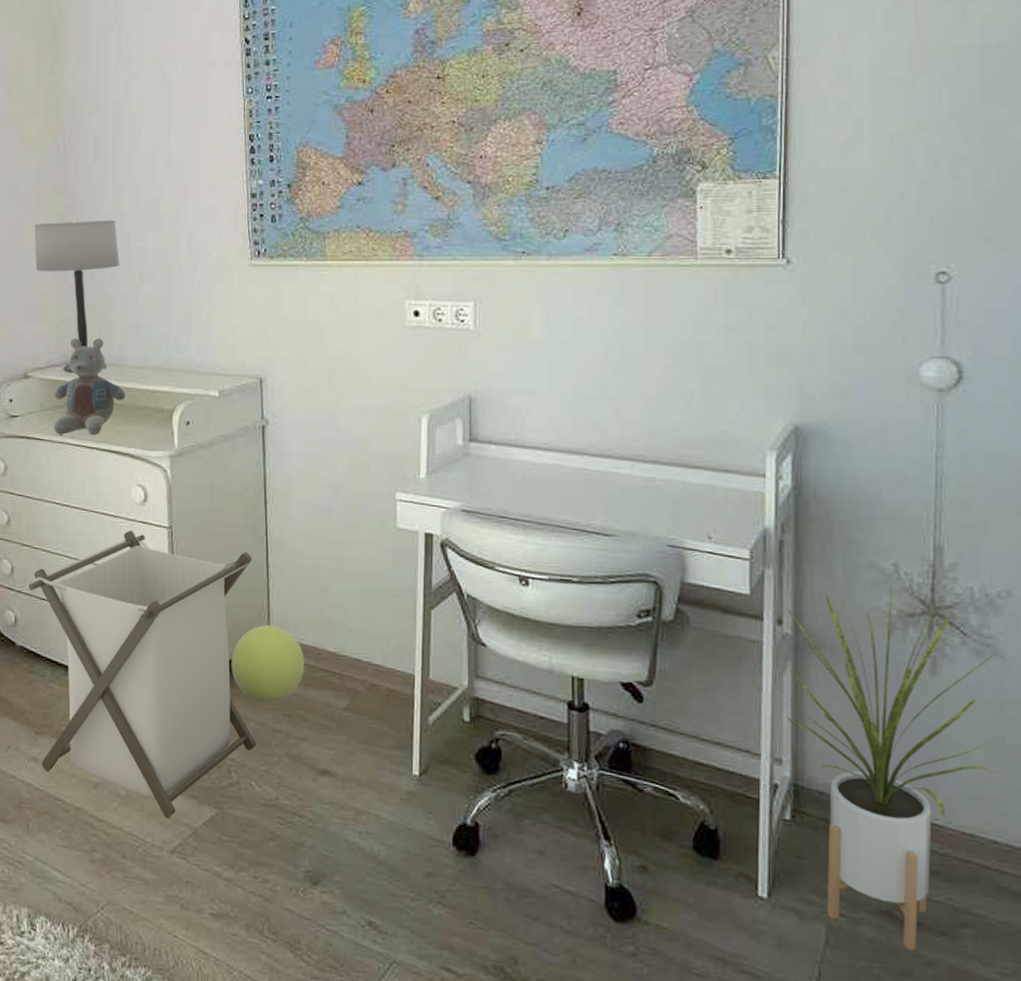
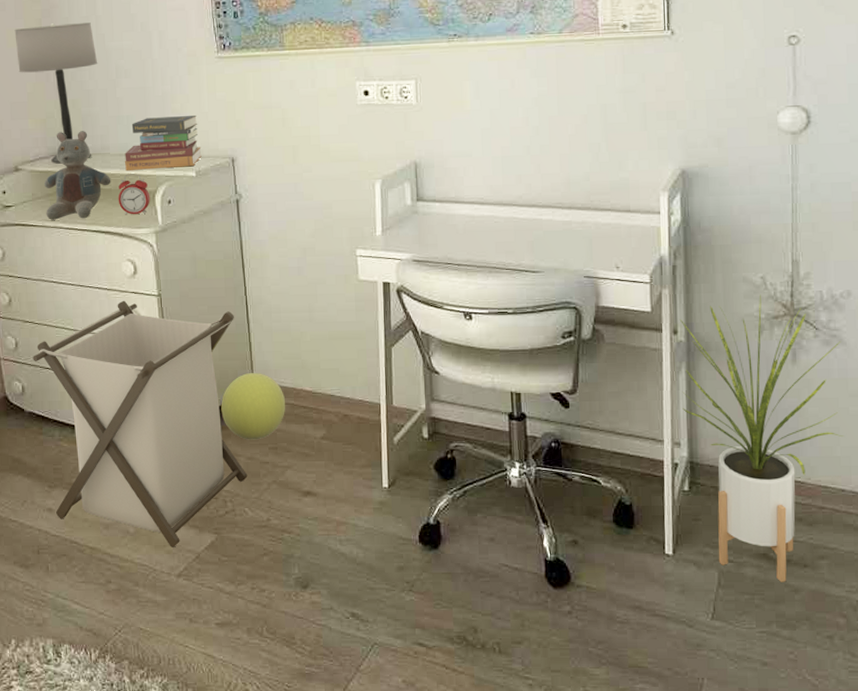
alarm clock: none [132,389,167,435] -> present [118,173,150,215]
books: none [142,328,227,386] -> present [125,116,202,172]

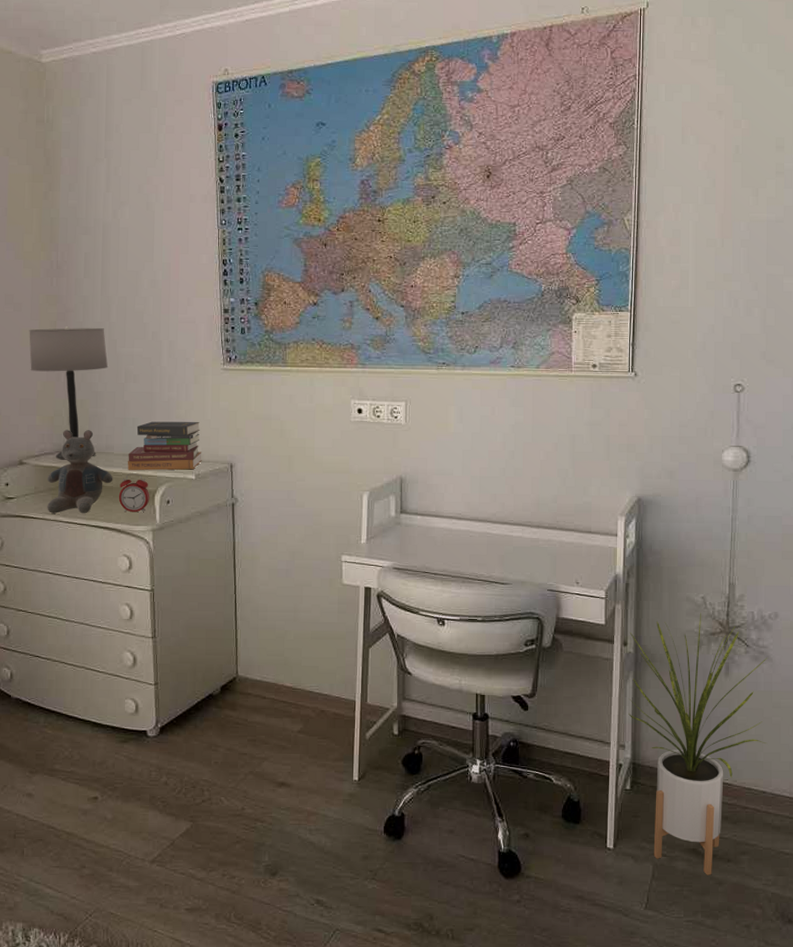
laundry basket: present [33,300,248,547] -> none [23,593,226,834]
ball: present [221,372,286,440] -> none [204,667,267,732]

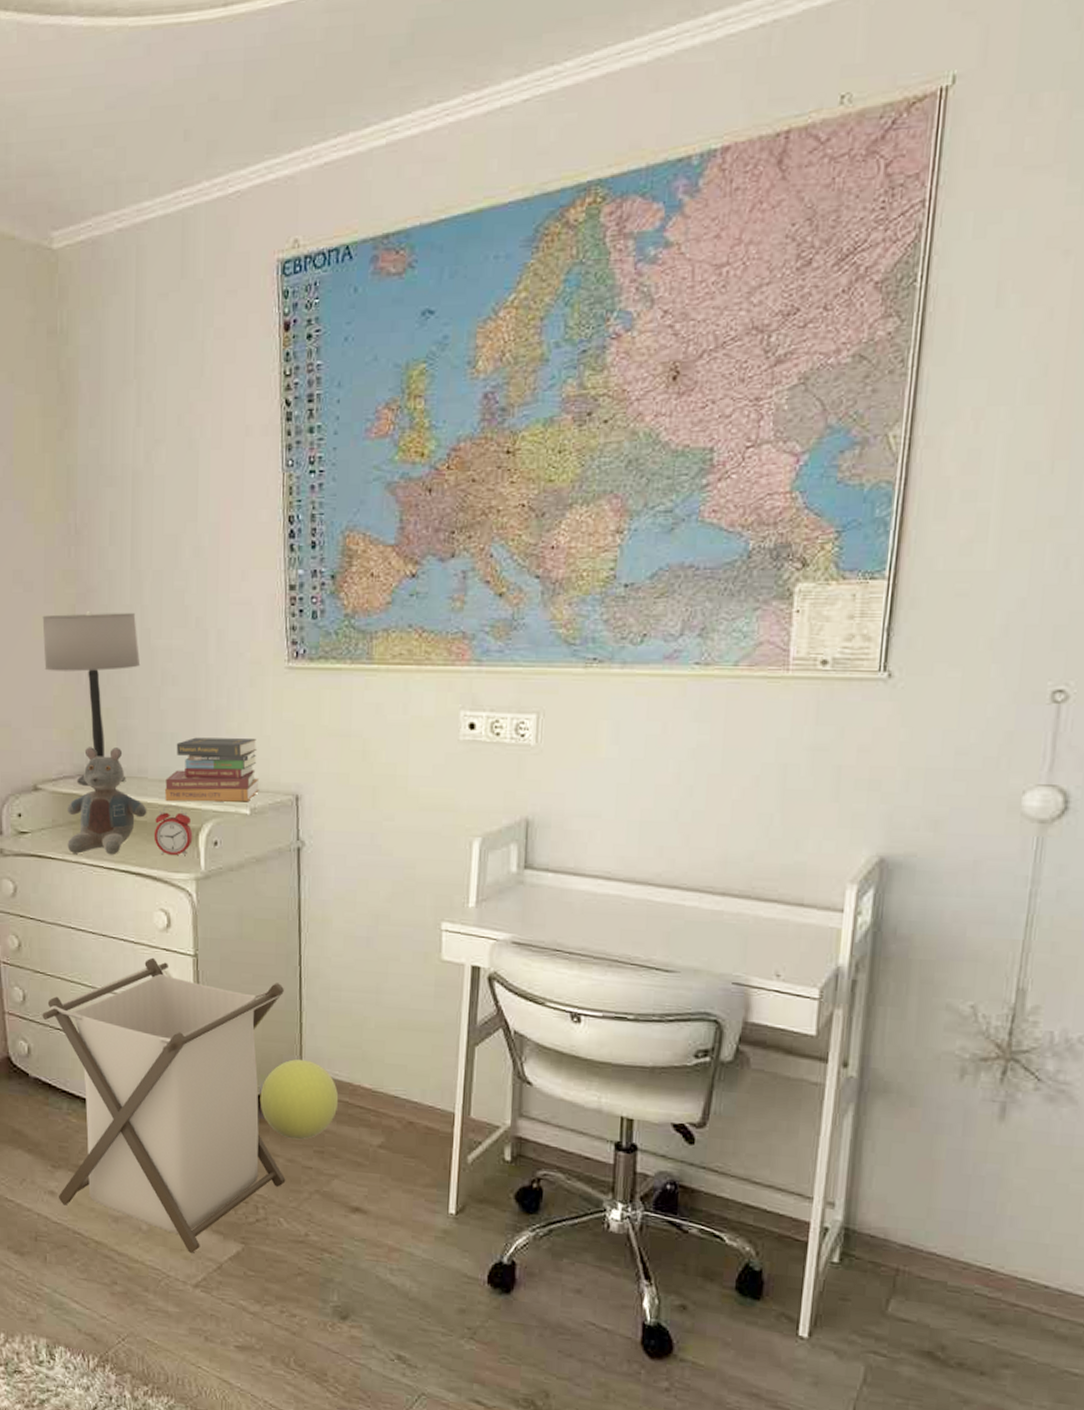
laundry basket: none [23,593,226,834] -> present [42,957,286,1253]
ball: none [204,667,267,732] -> present [259,1058,339,1140]
house plant: present [628,613,767,875] -> none [843,1028,1070,1390]

